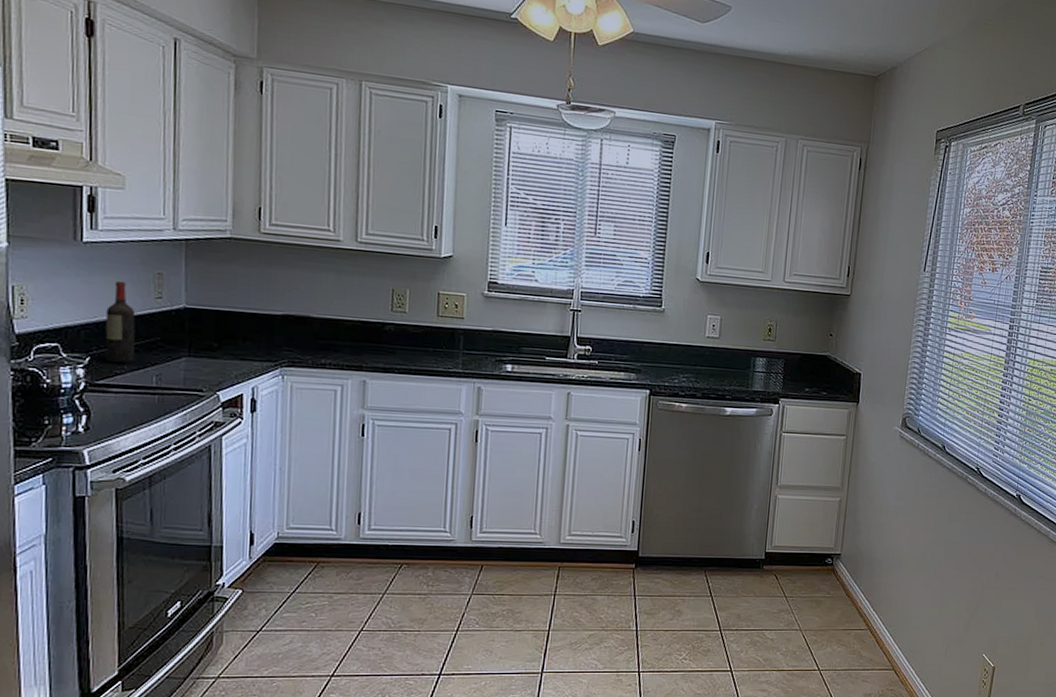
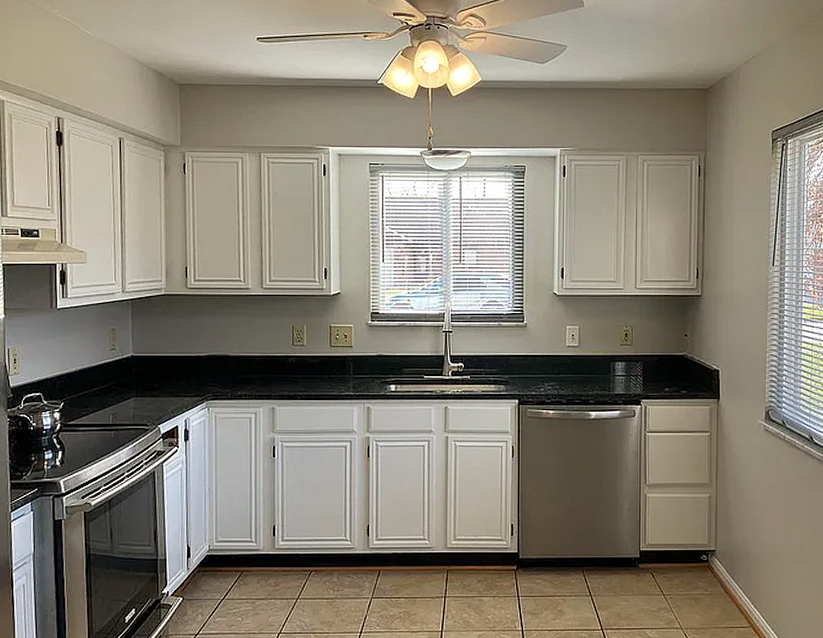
wine bottle: present [105,280,136,364] -> none [74,338,97,406]

